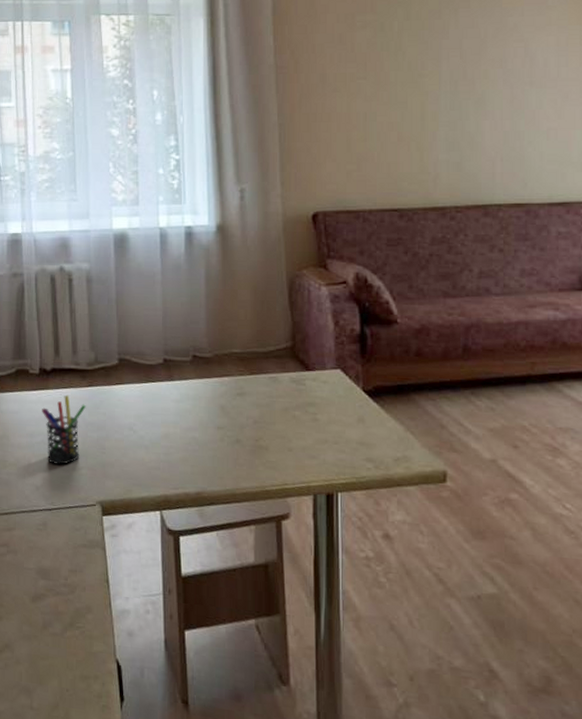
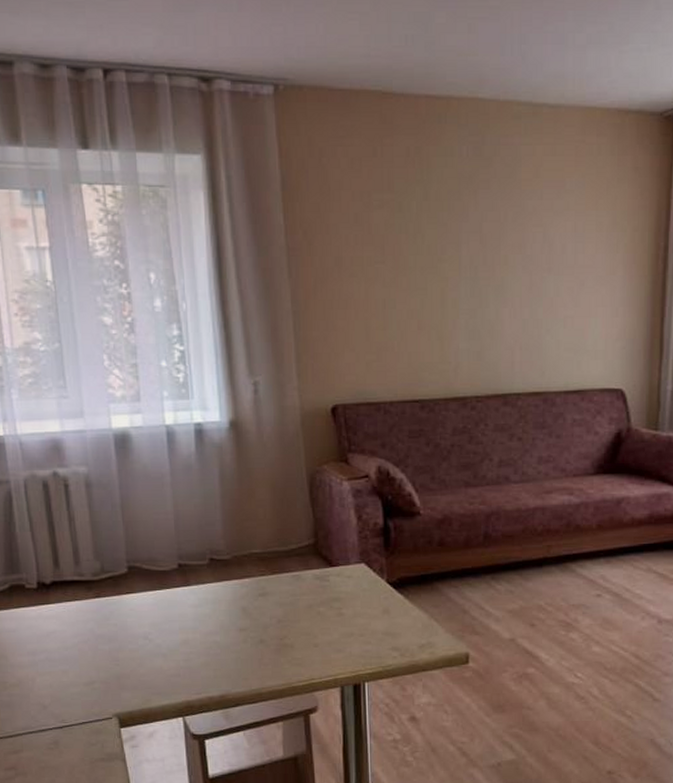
pen holder: present [42,395,86,465] -> none [43,608,94,681]

